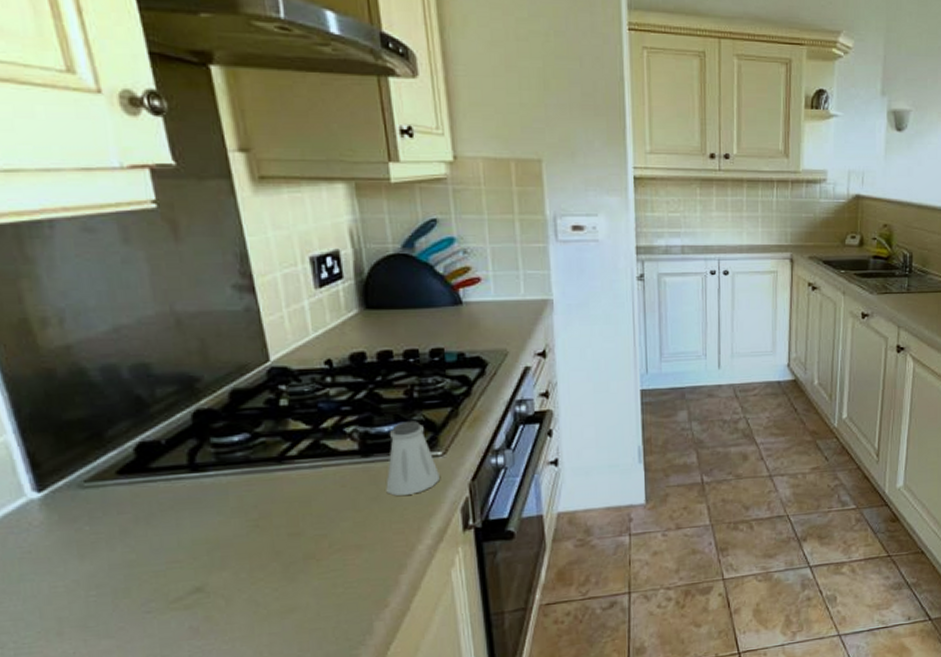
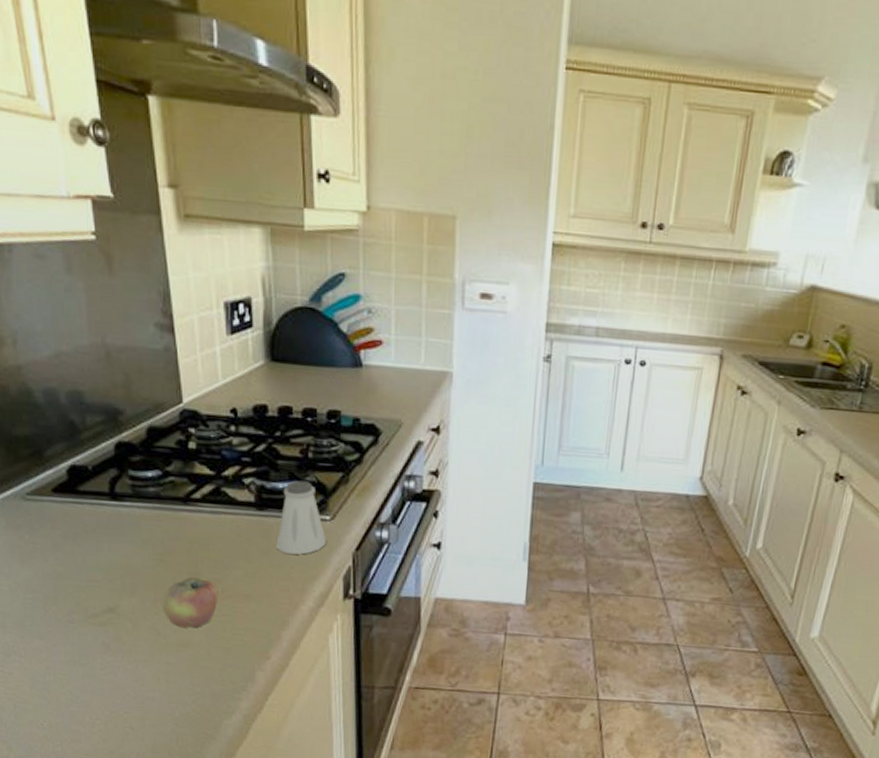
apple: none [259,536,326,593] -> present [162,576,219,628]

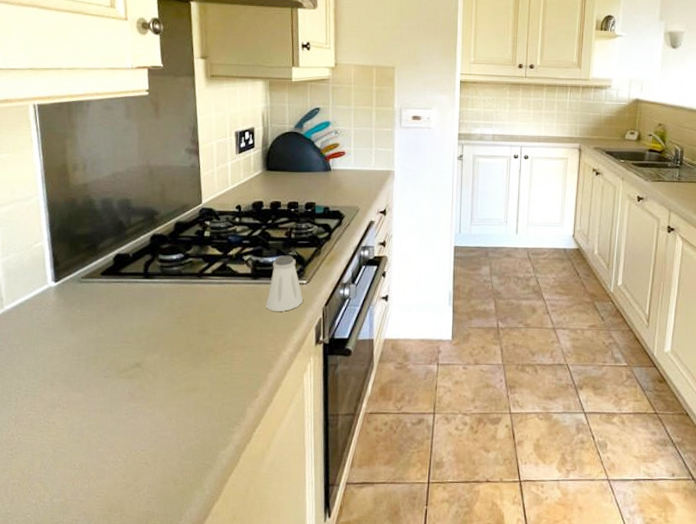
apple: present [162,576,219,628] -> none [177,334,221,376]

